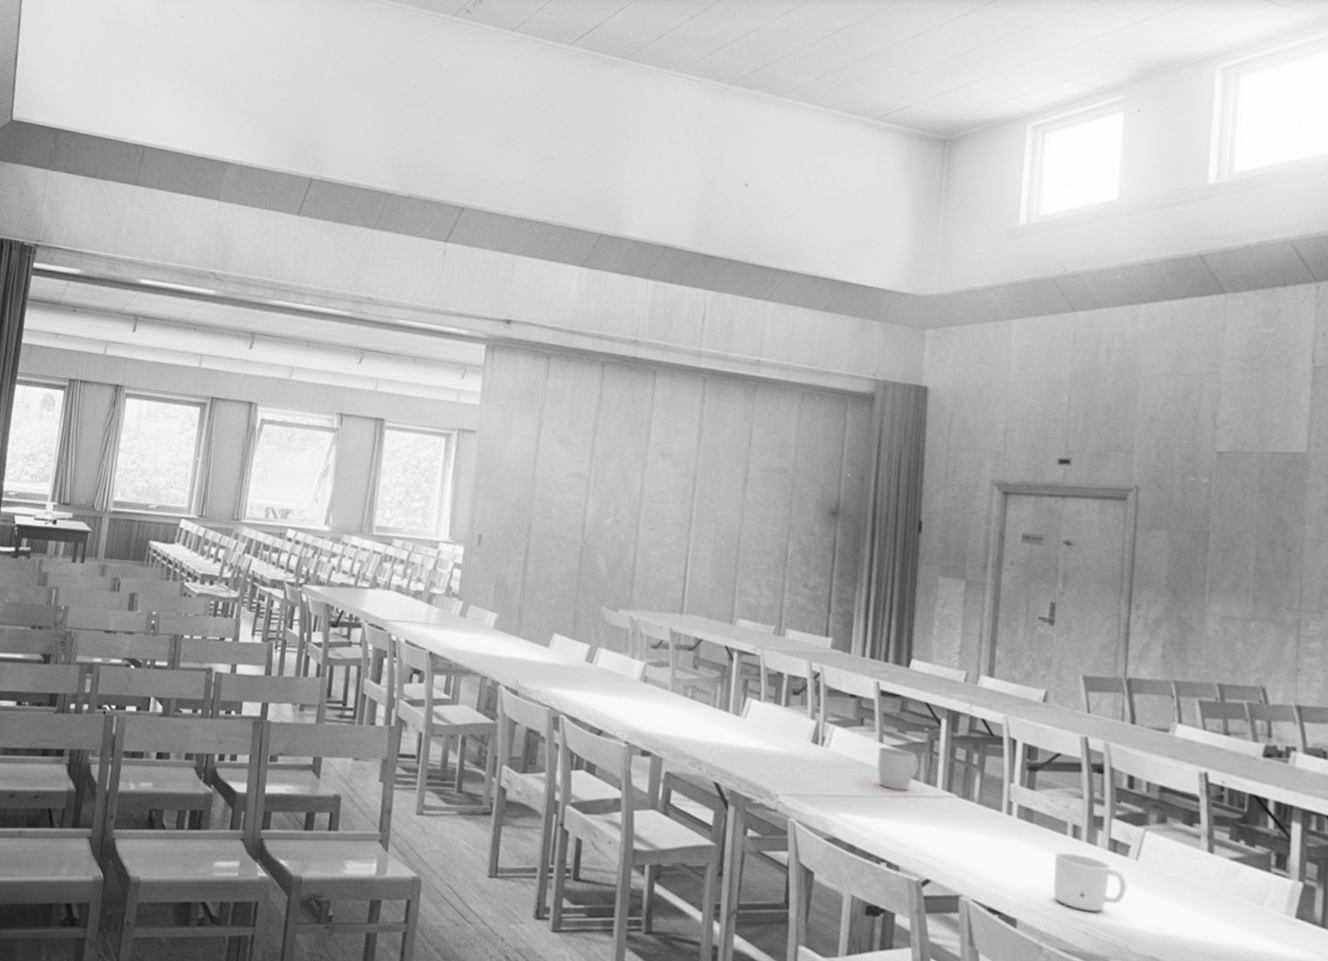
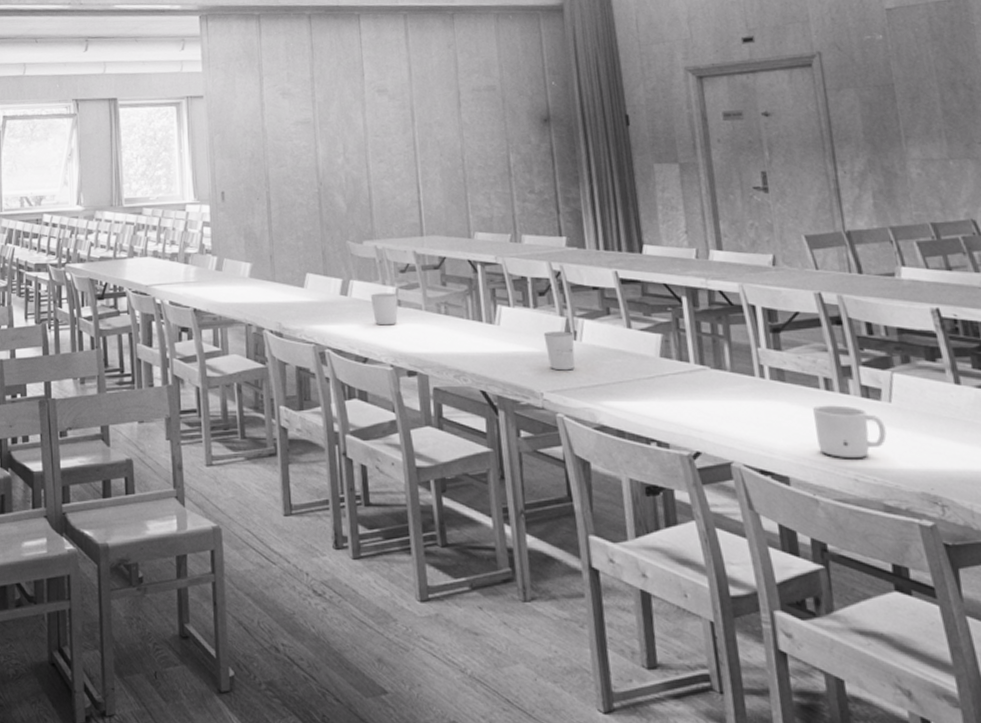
dixie cup: none [616,665,645,701] -> present [370,293,398,326]
cup: none [790,732,822,777] -> present [543,331,575,371]
cup: present [877,746,919,791] -> none [629,331,669,371]

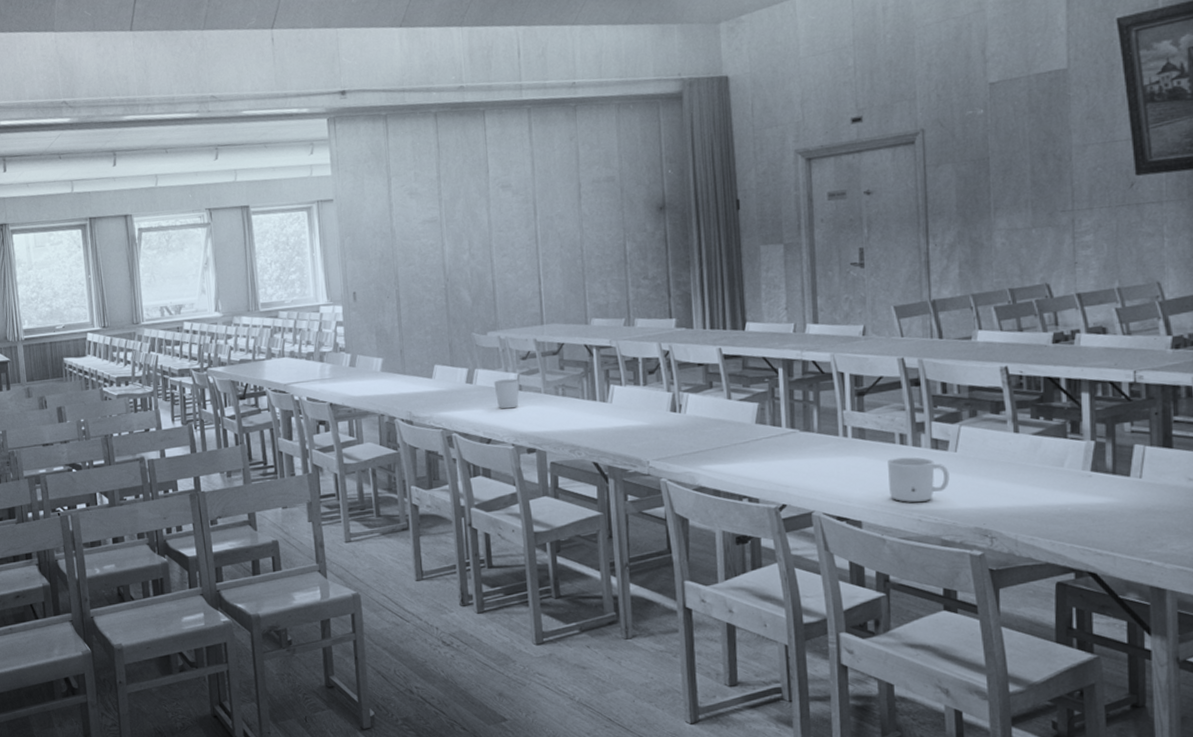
cup: present [543,331,575,371] -> none [651,405,679,441]

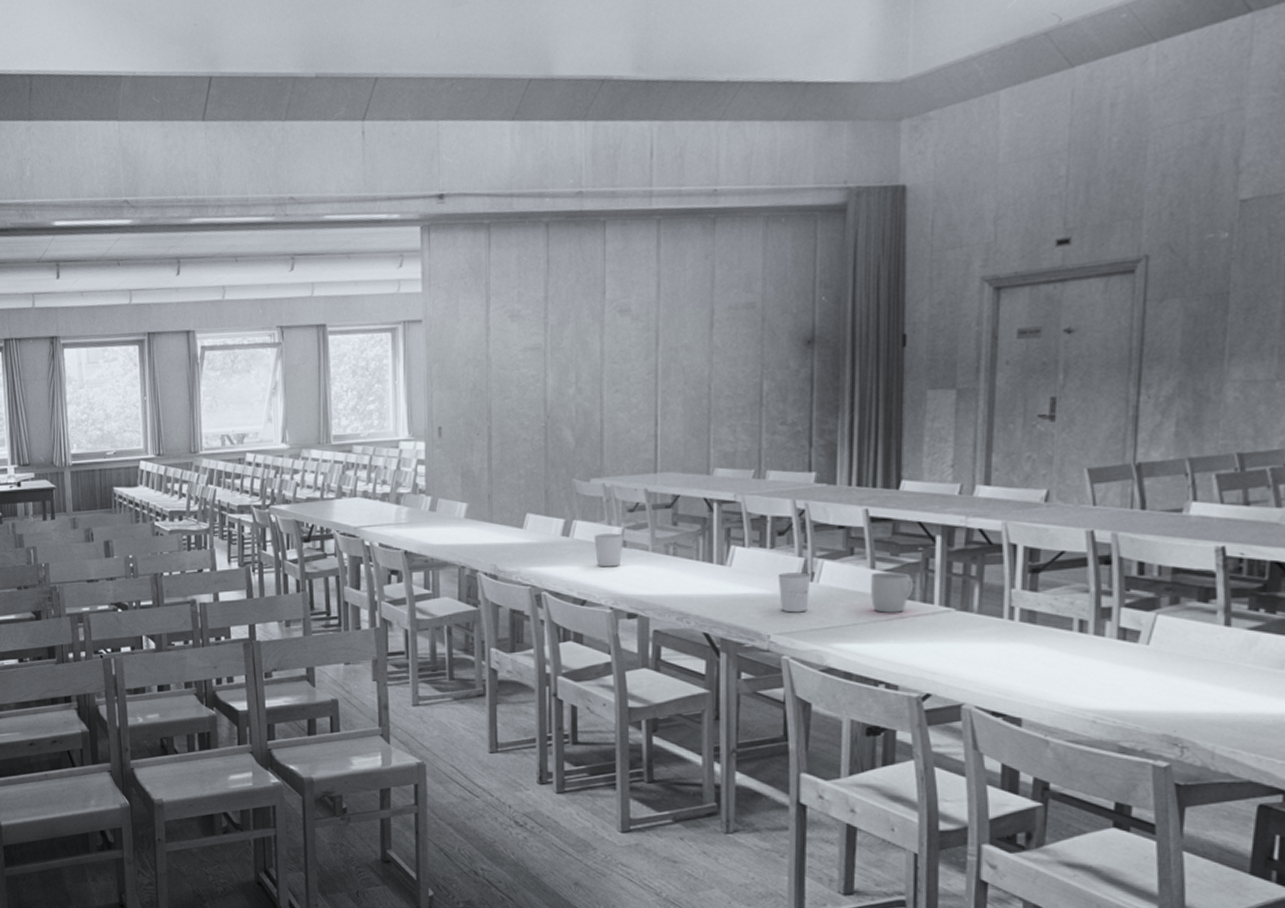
cup: none [651,405,679,441] -> present [778,572,811,613]
cup: none [729,401,765,437] -> present [871,571,914,613]
mug: present [888,457,950,503] -> none [1059,647,1137,701]

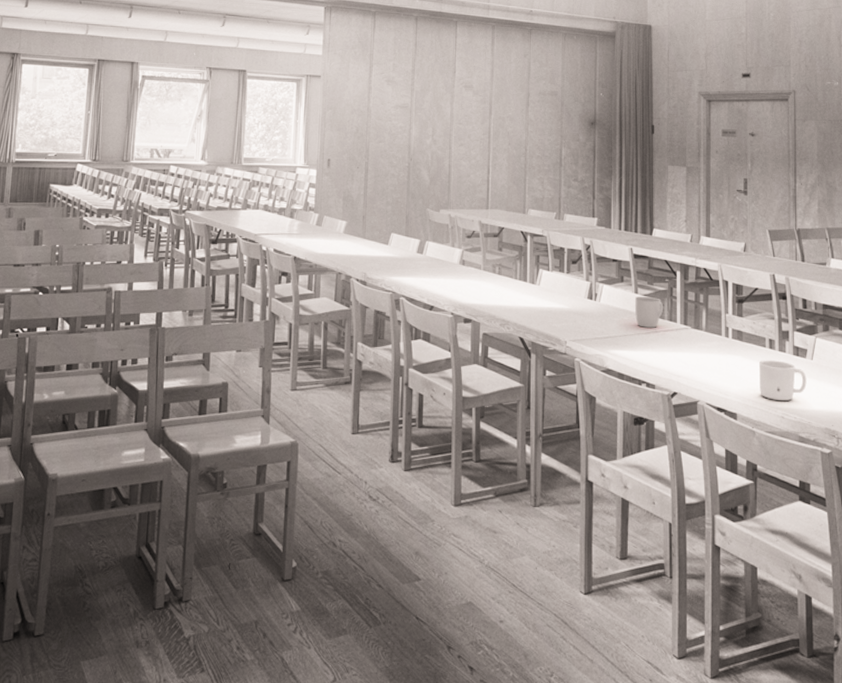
dixie cup: present [594,533,623,567] -> none [441,253,463,281]
cup: present [778,572,811,613] -> none [572,292,595,325]
mug: none [1059,647,1137,701] -> present [759,360,807,402]

